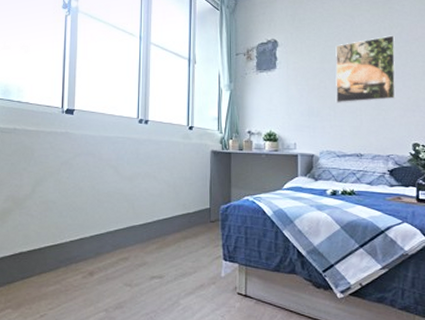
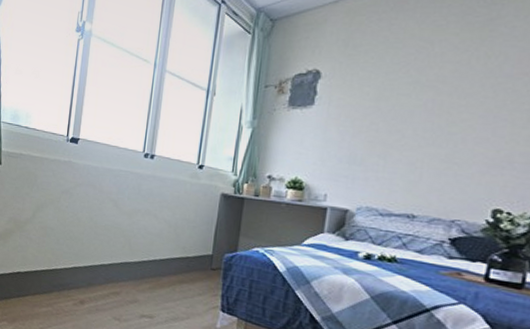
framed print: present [335,35,396,103] -> none [388,67,492,152]

